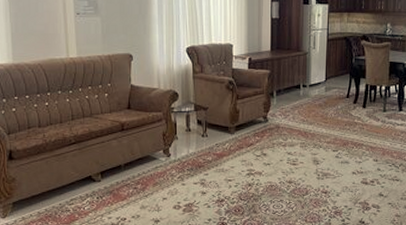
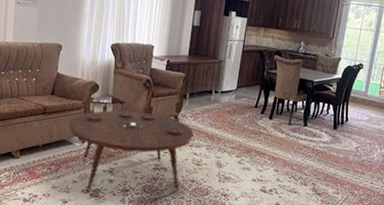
coffee table: none [150,116,286,208] -> present [68,110,194,193]

